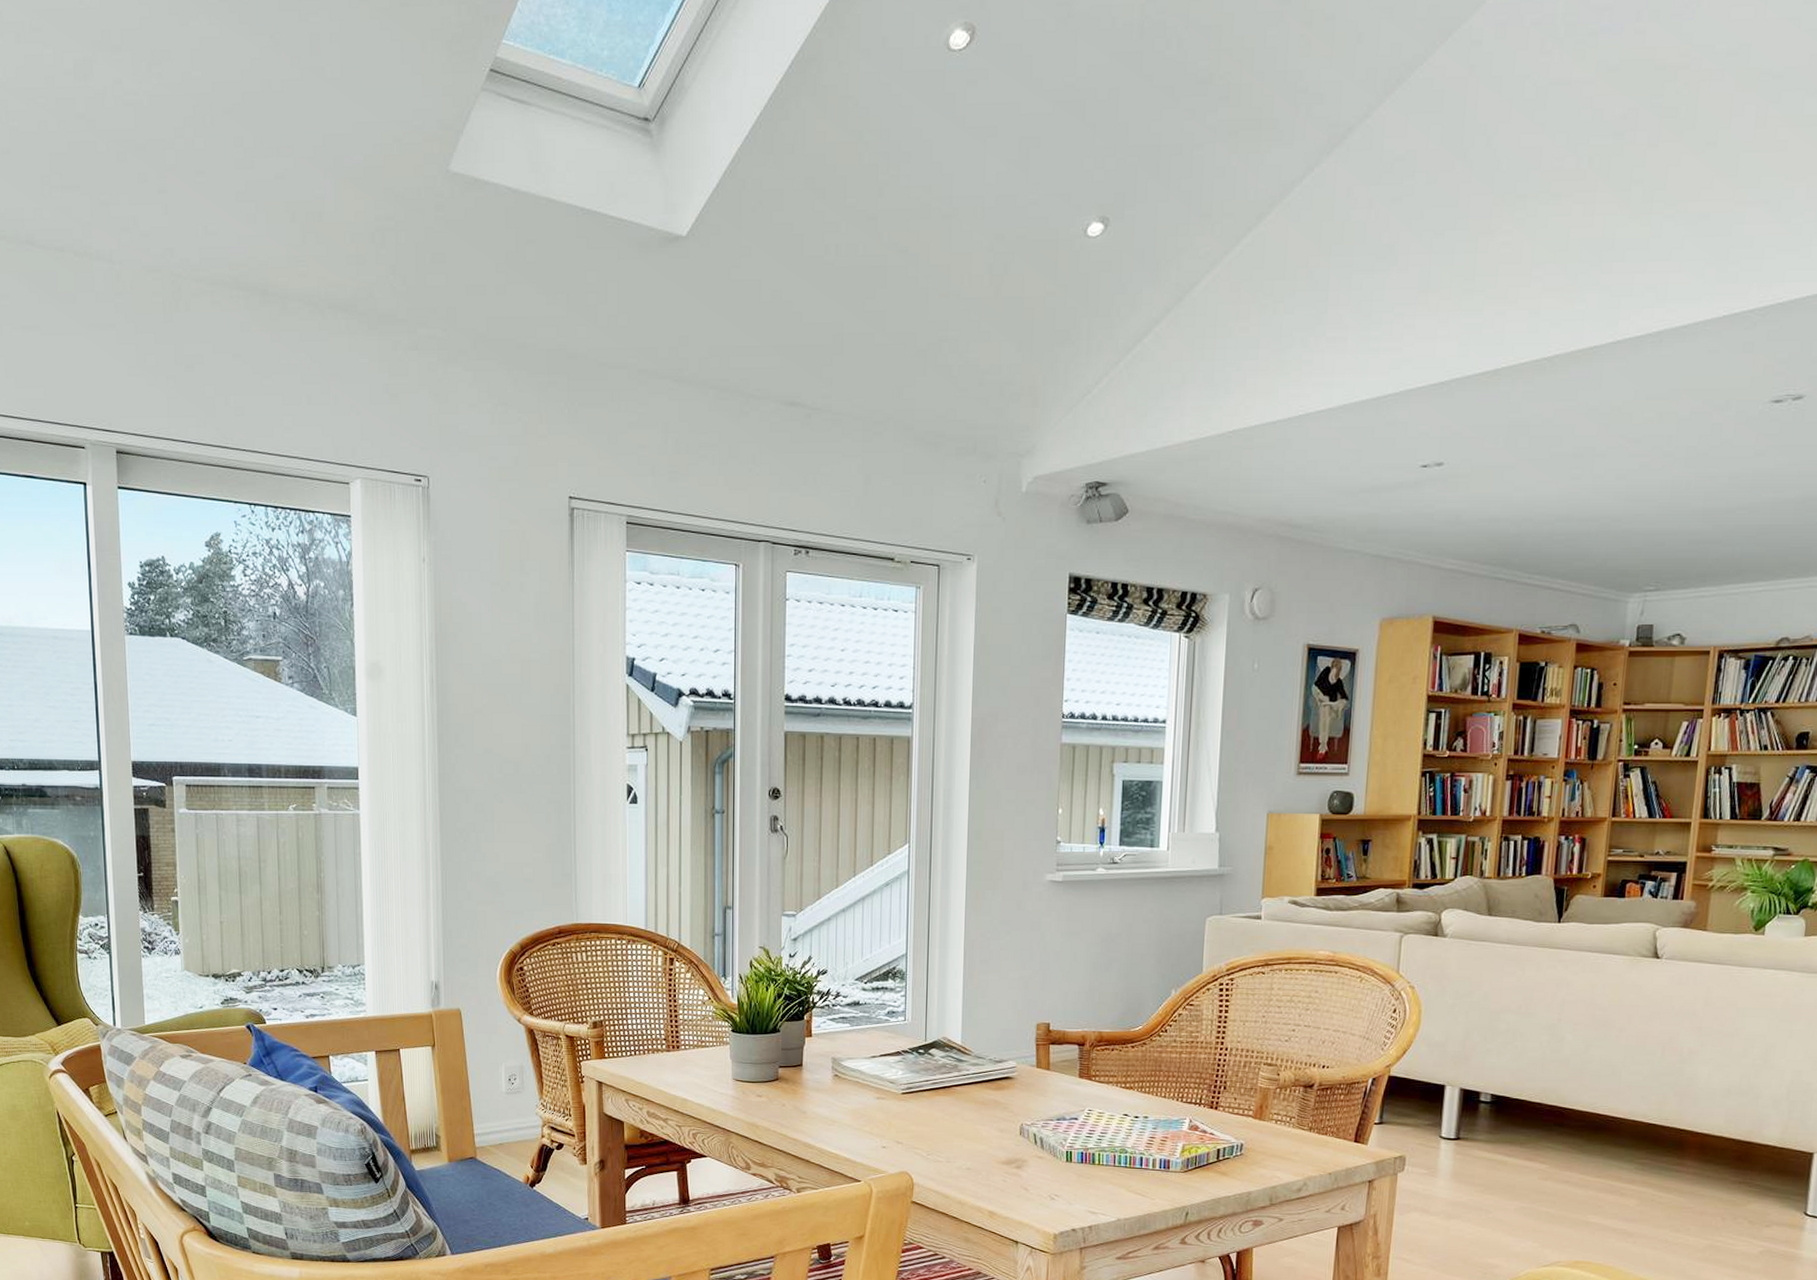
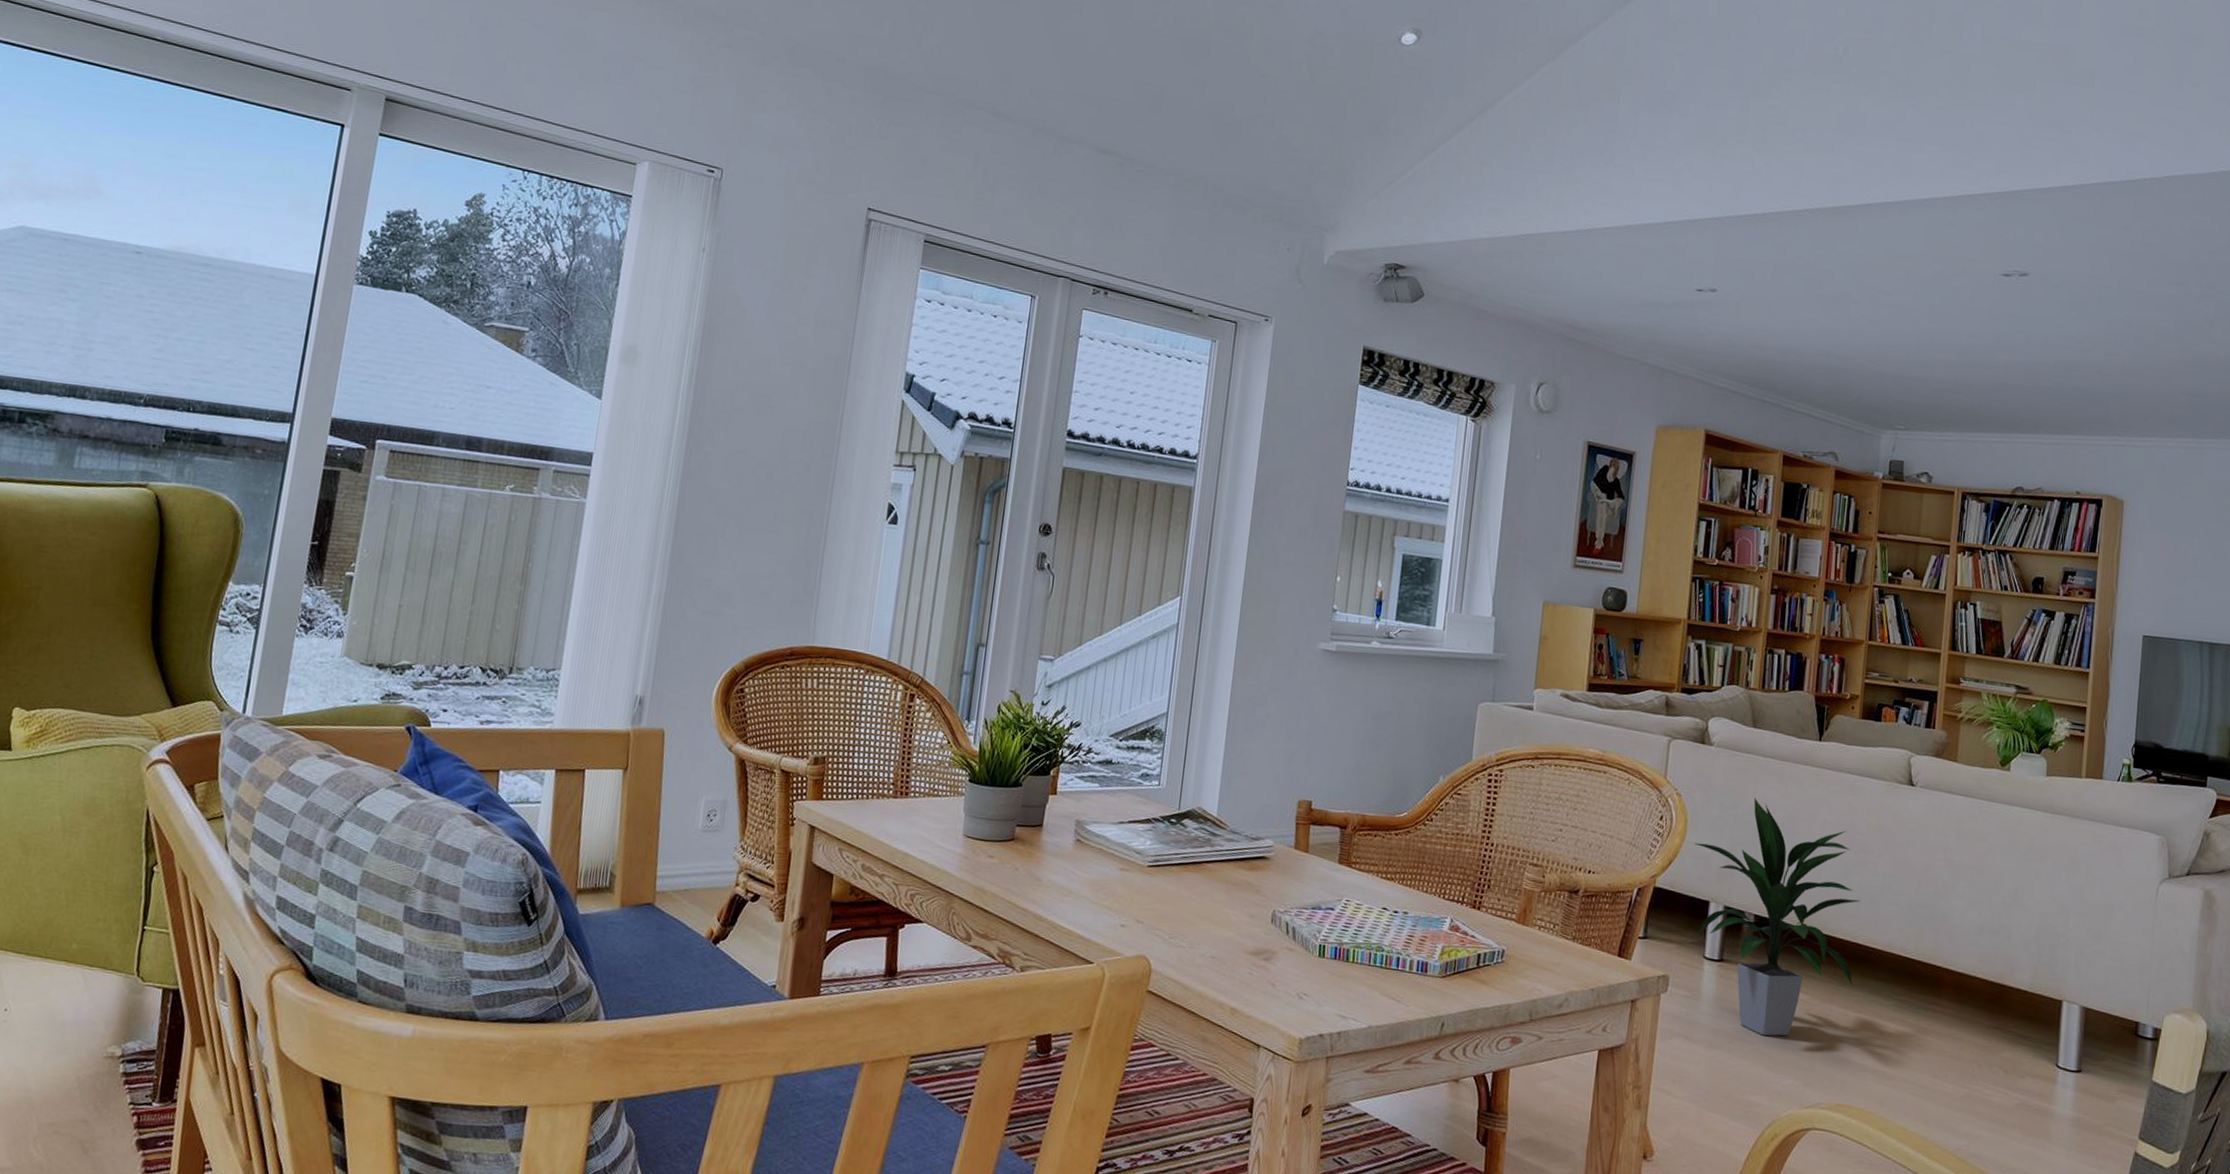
indoor plant: none [1425,984,1602,1205] -> present [1690,797,1861,1036]

